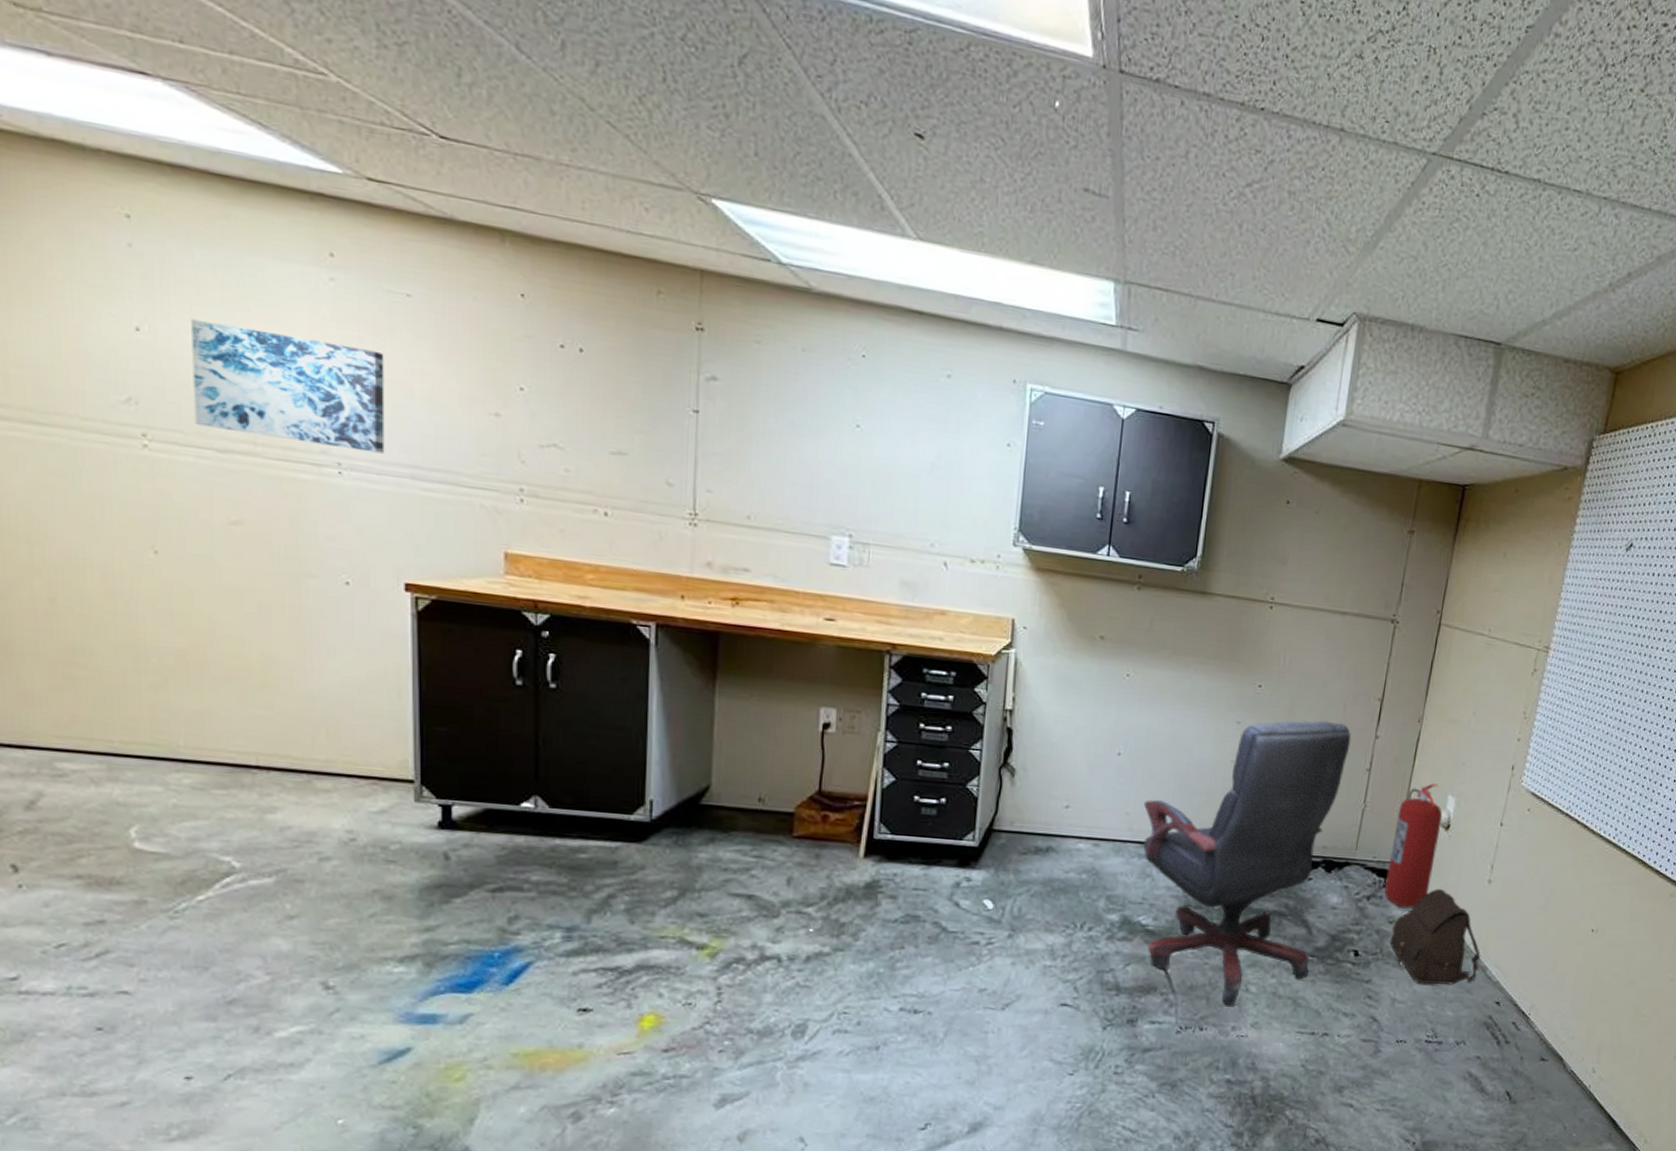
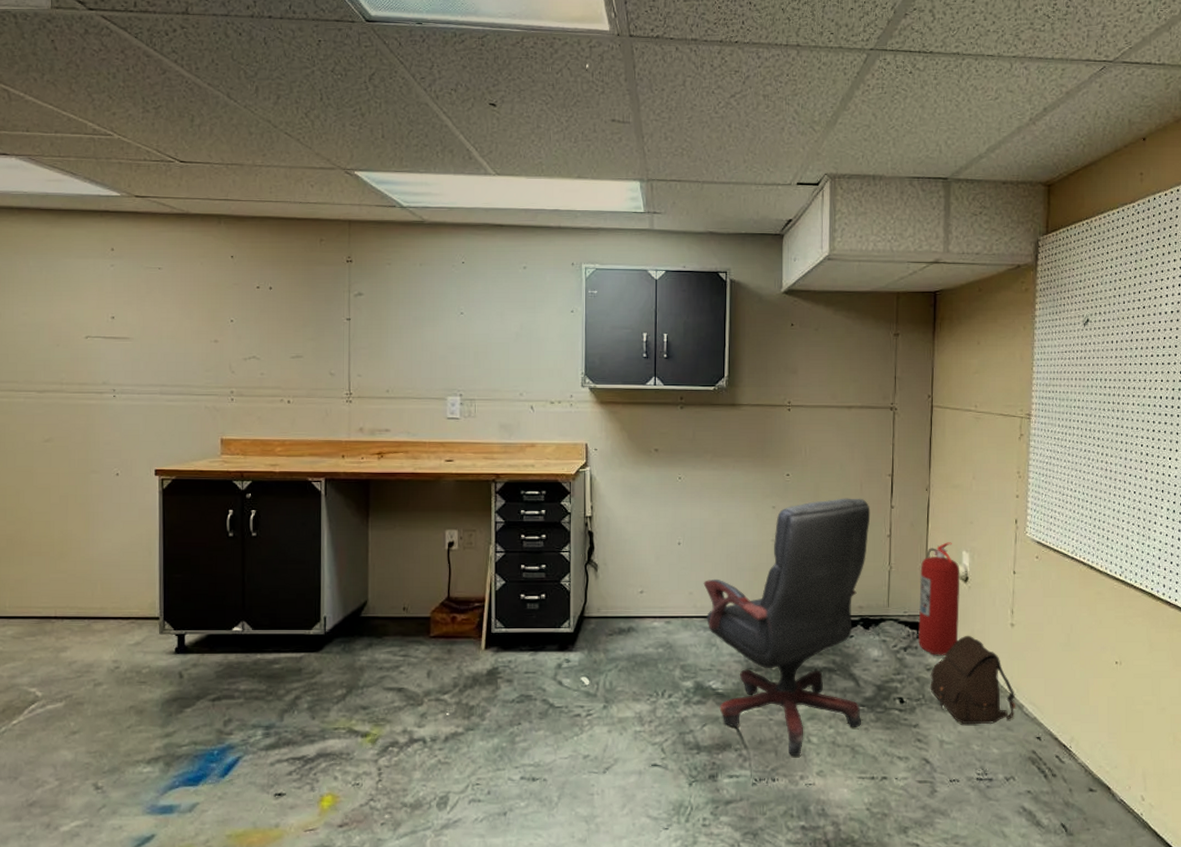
wall art: present [191,318,385,454] -> none [25,305,144,379]

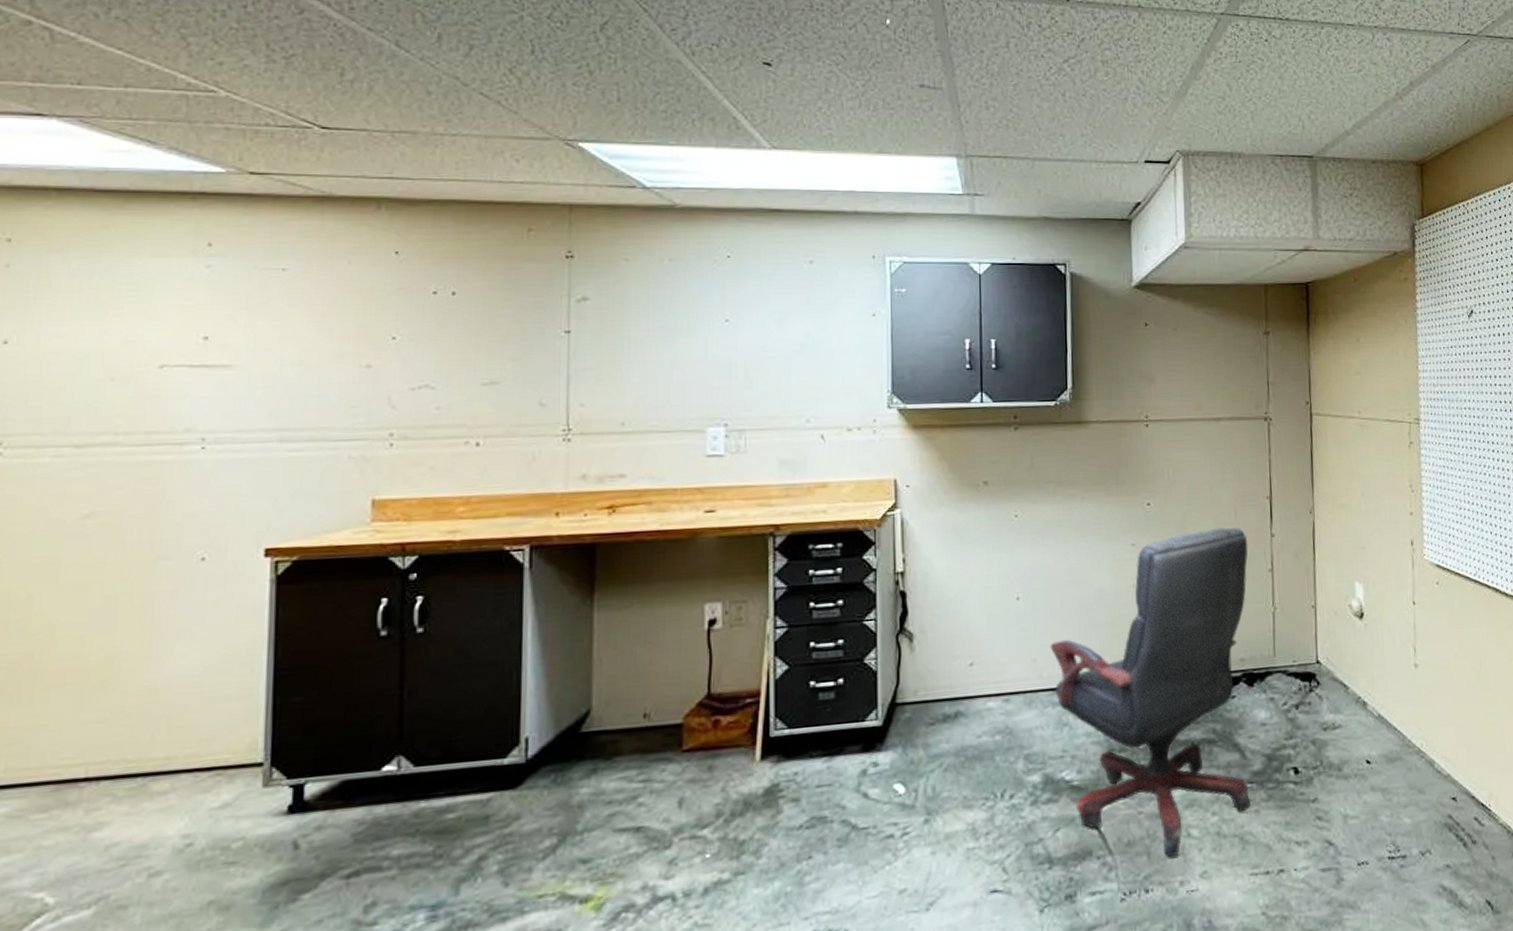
fire extinguisher: present [917,542,960,655] -> none [1308,572,1357,711]
satchel: present [930,635,1016,724] -> none [1327,682,1427,792]

